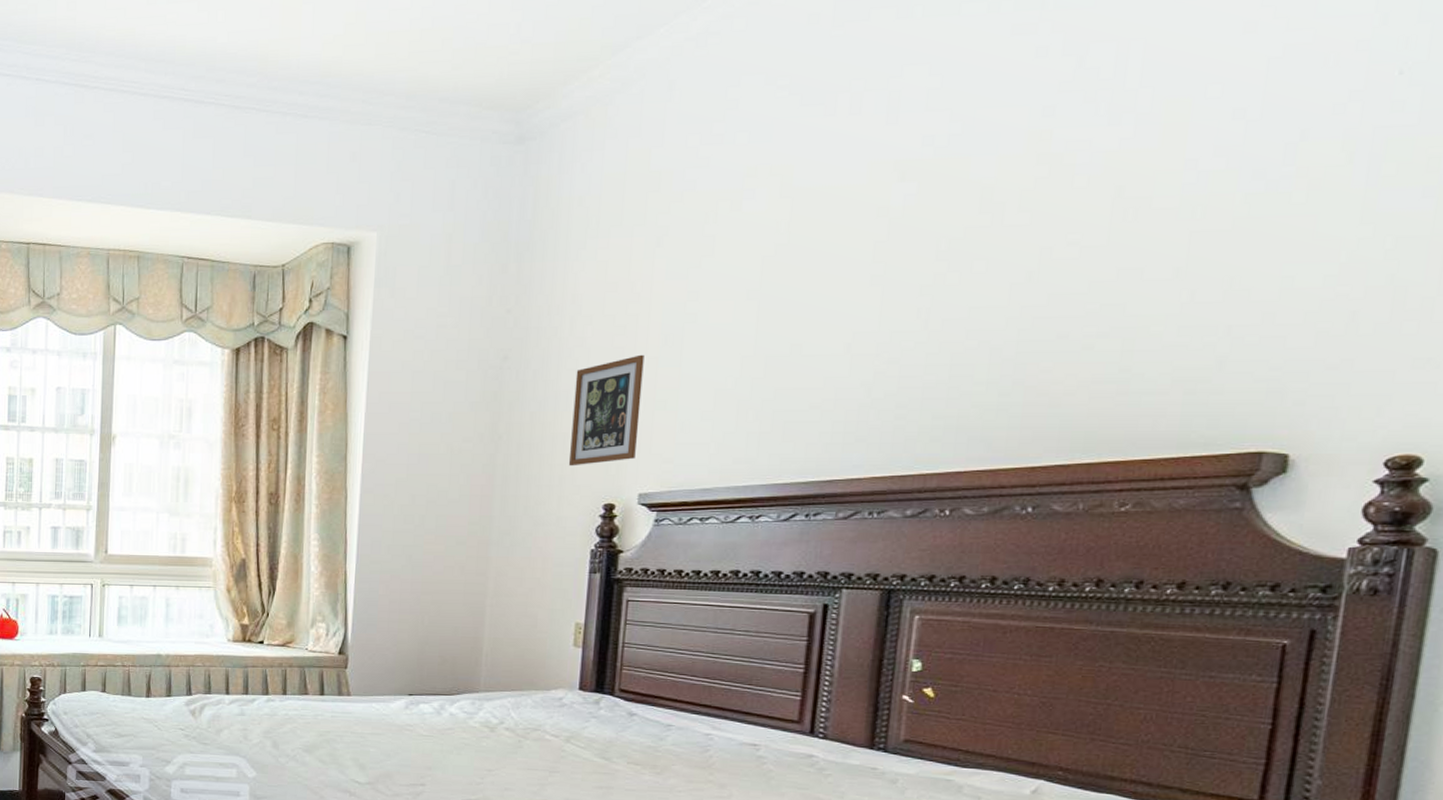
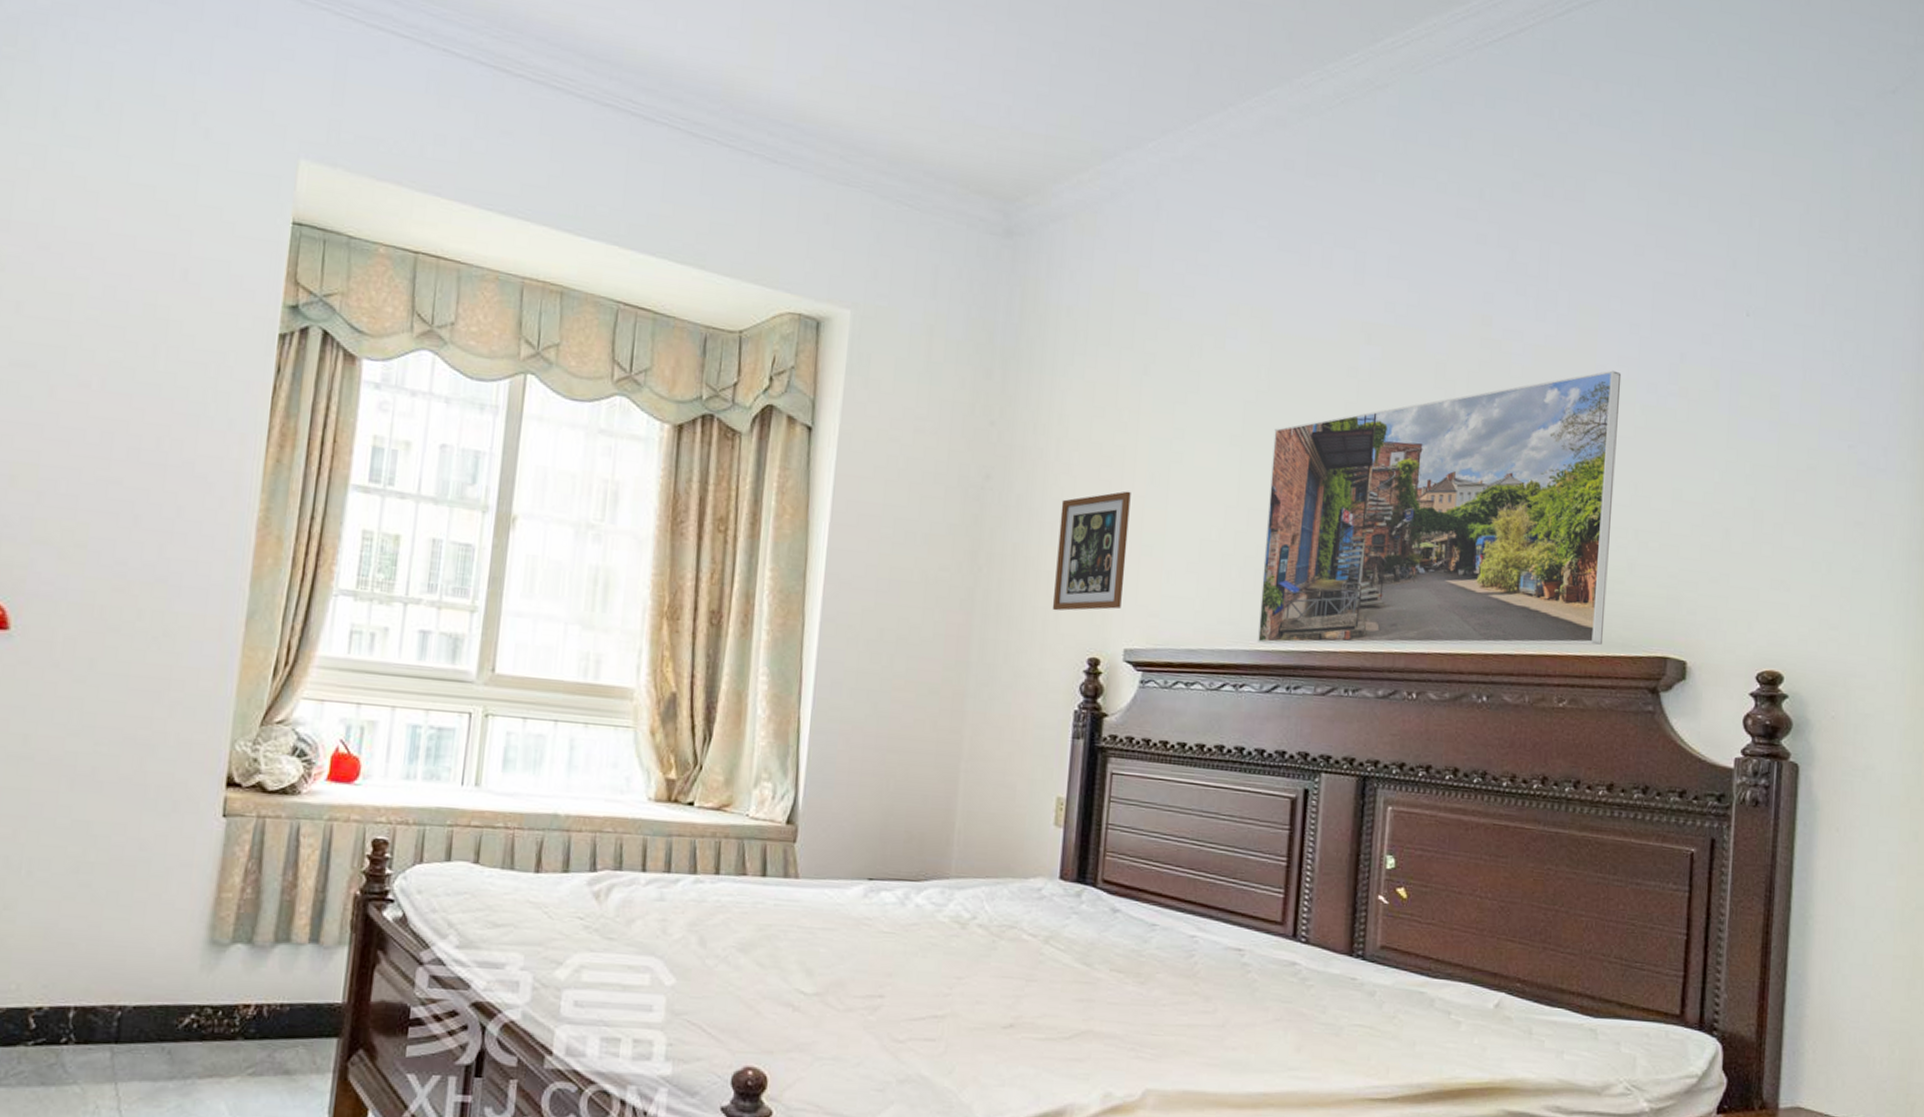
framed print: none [774,162,1219,478] -> present [1257,370,1622,646]

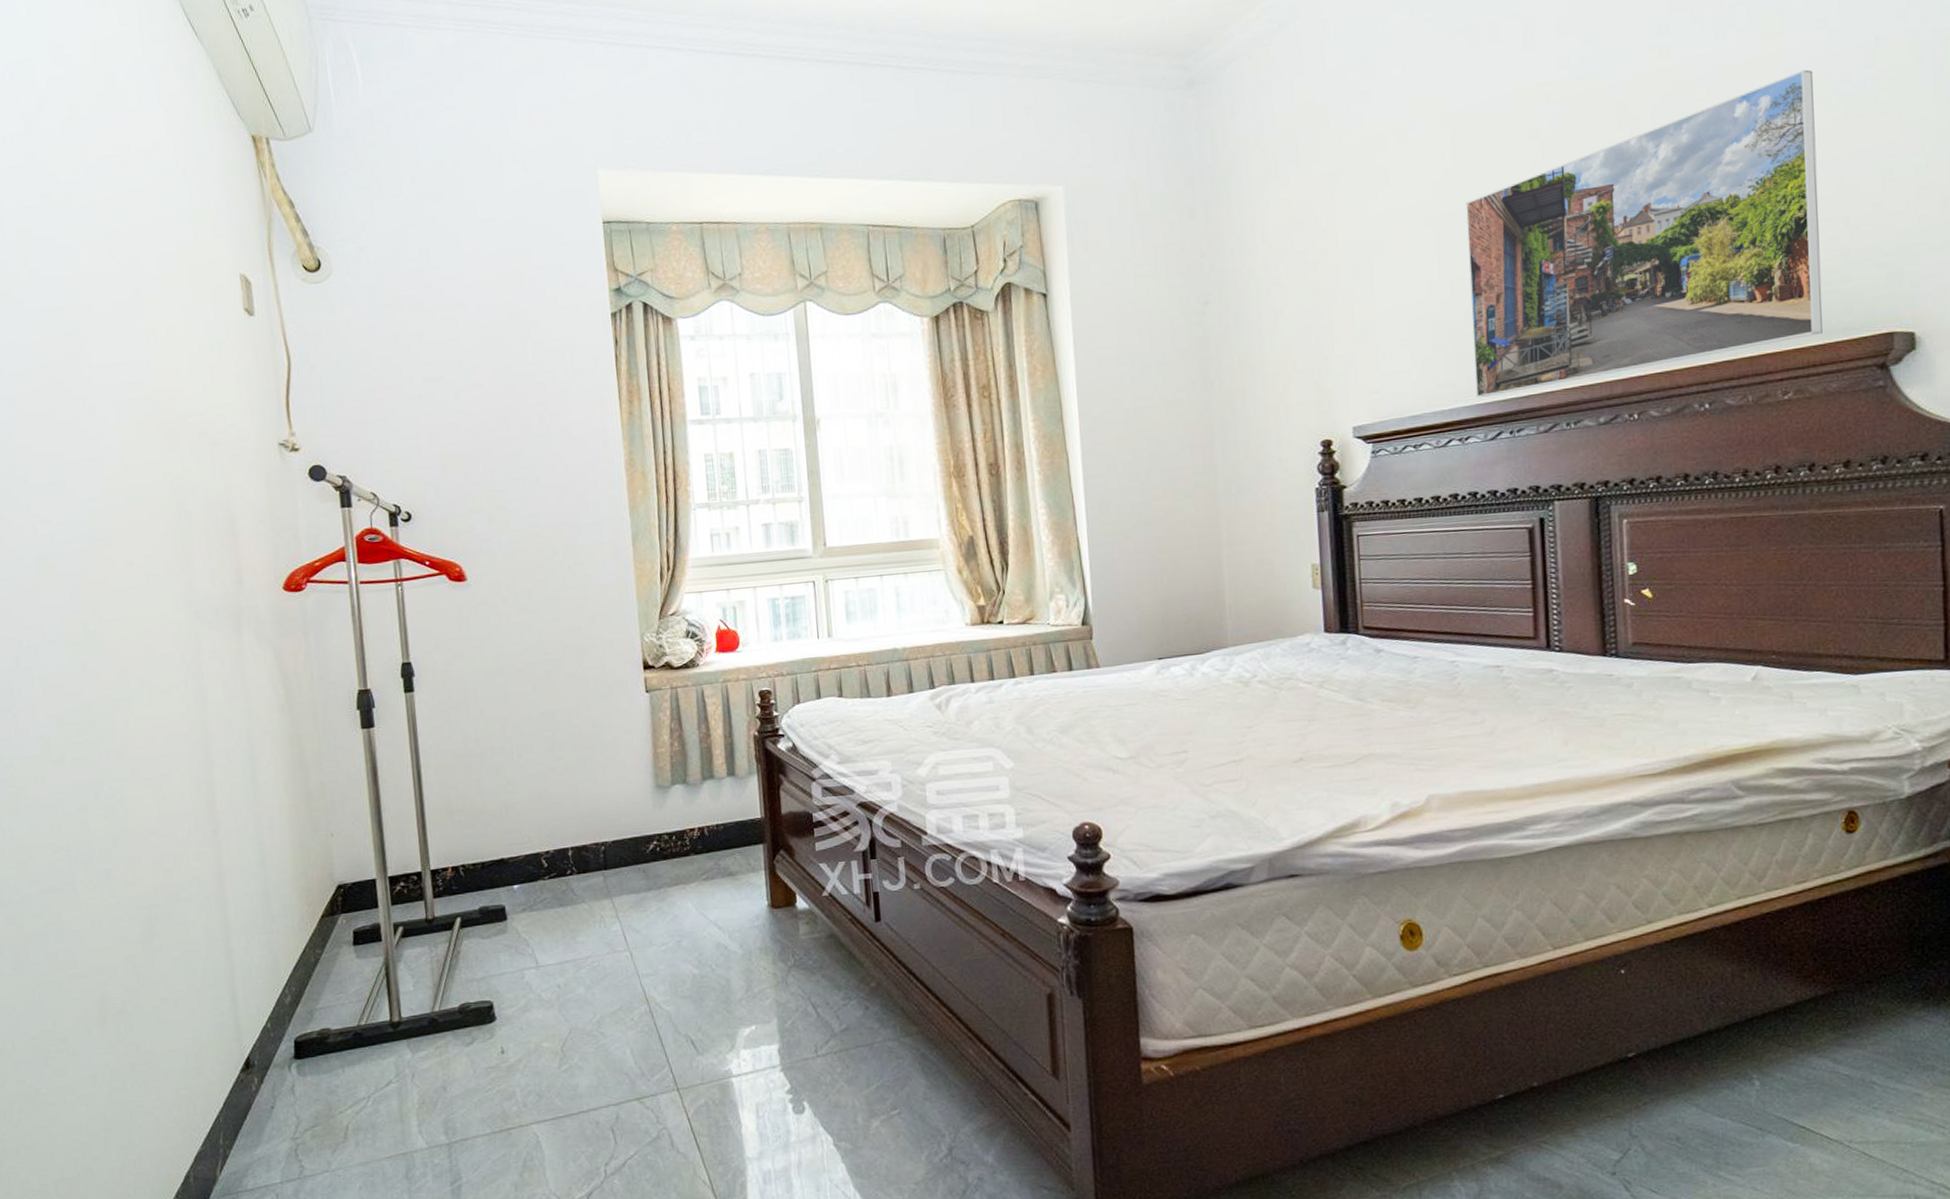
picture frame: present [1052,491,1131,611] -> none [1276,288,1344,406]

